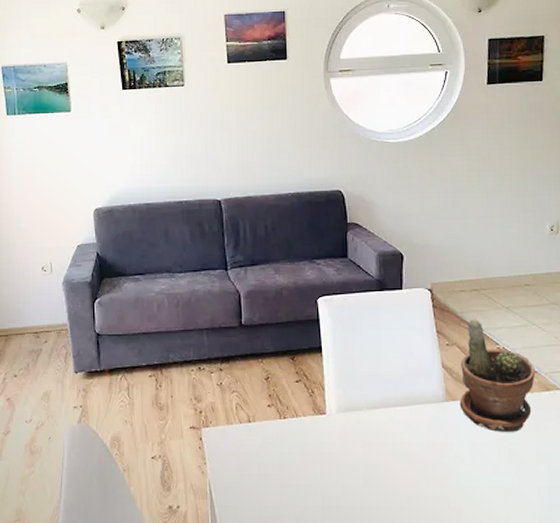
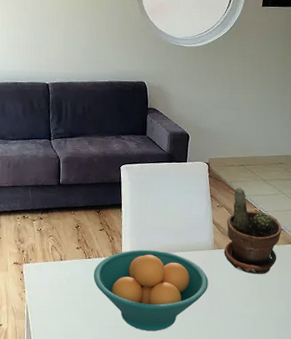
fruit bowl: none [291,405,442,511] -> present [93,249,208,331]

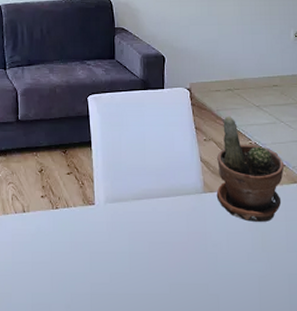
fruit bowl: present [93,249,208,331] -> none [62,196,201,297]

